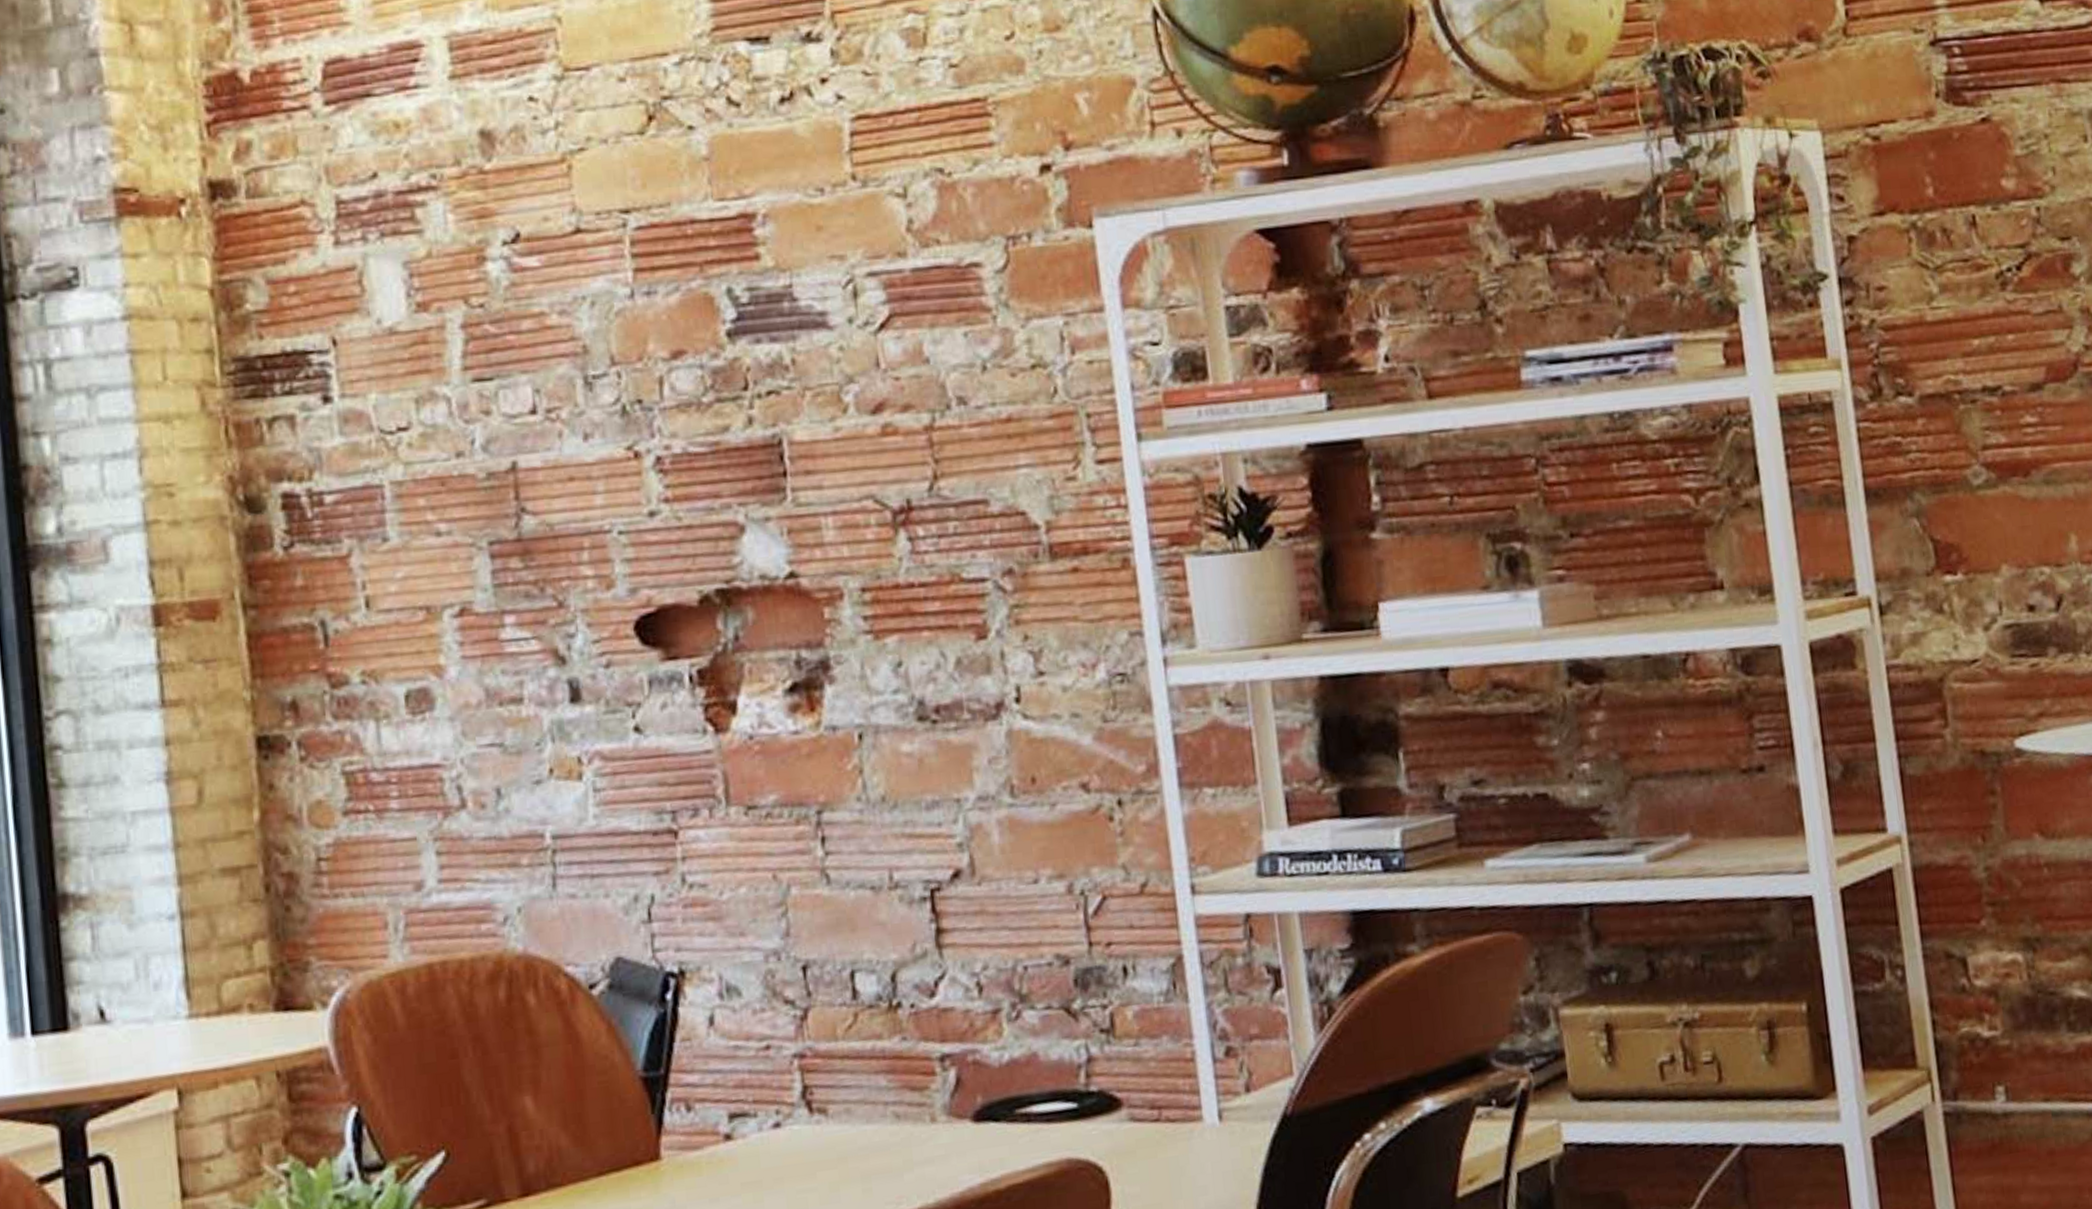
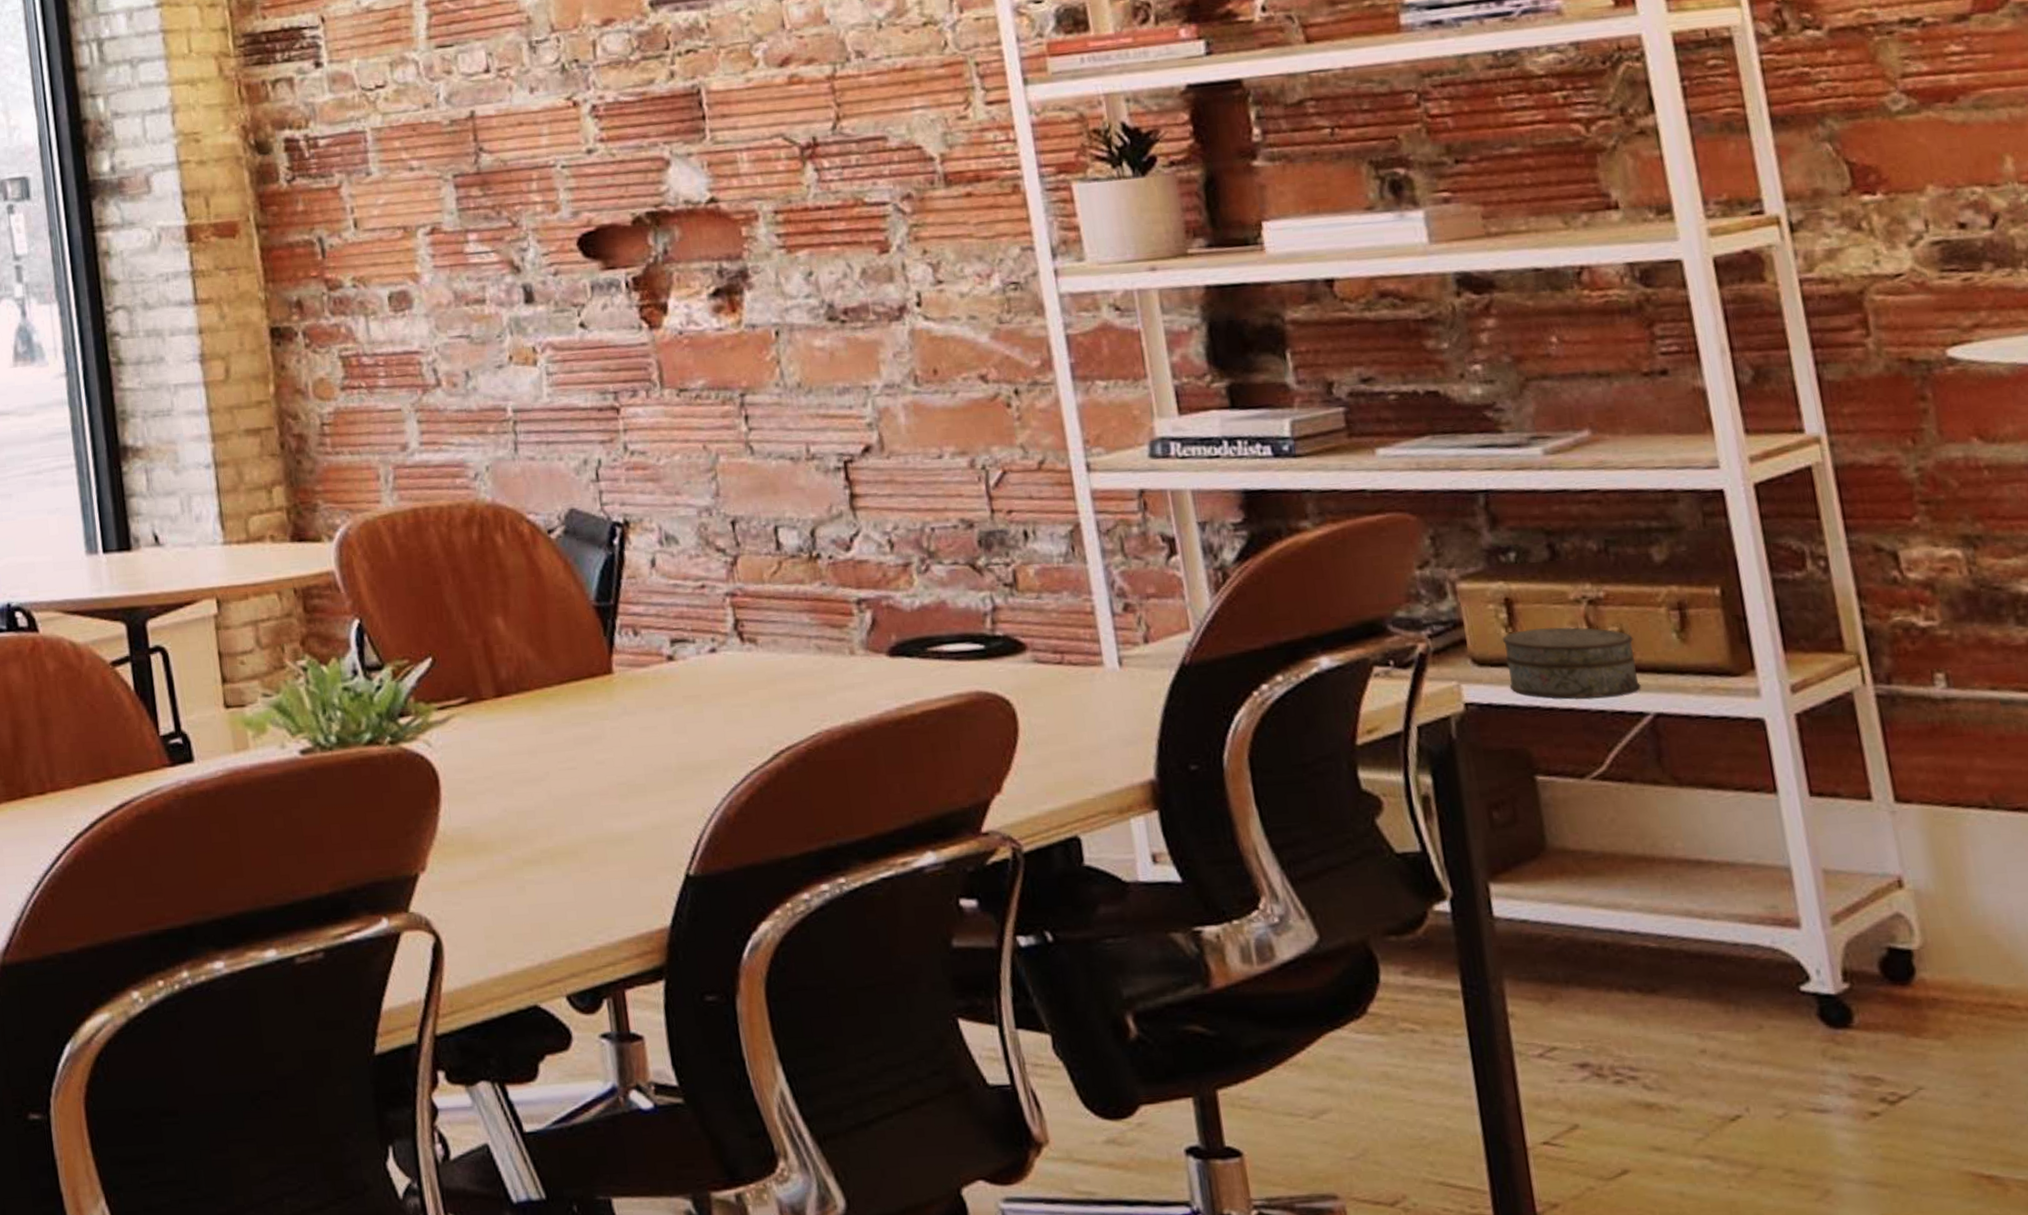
decorative box: none [1601,1053,1731,1133] -> present [1502,627,1641,699]

